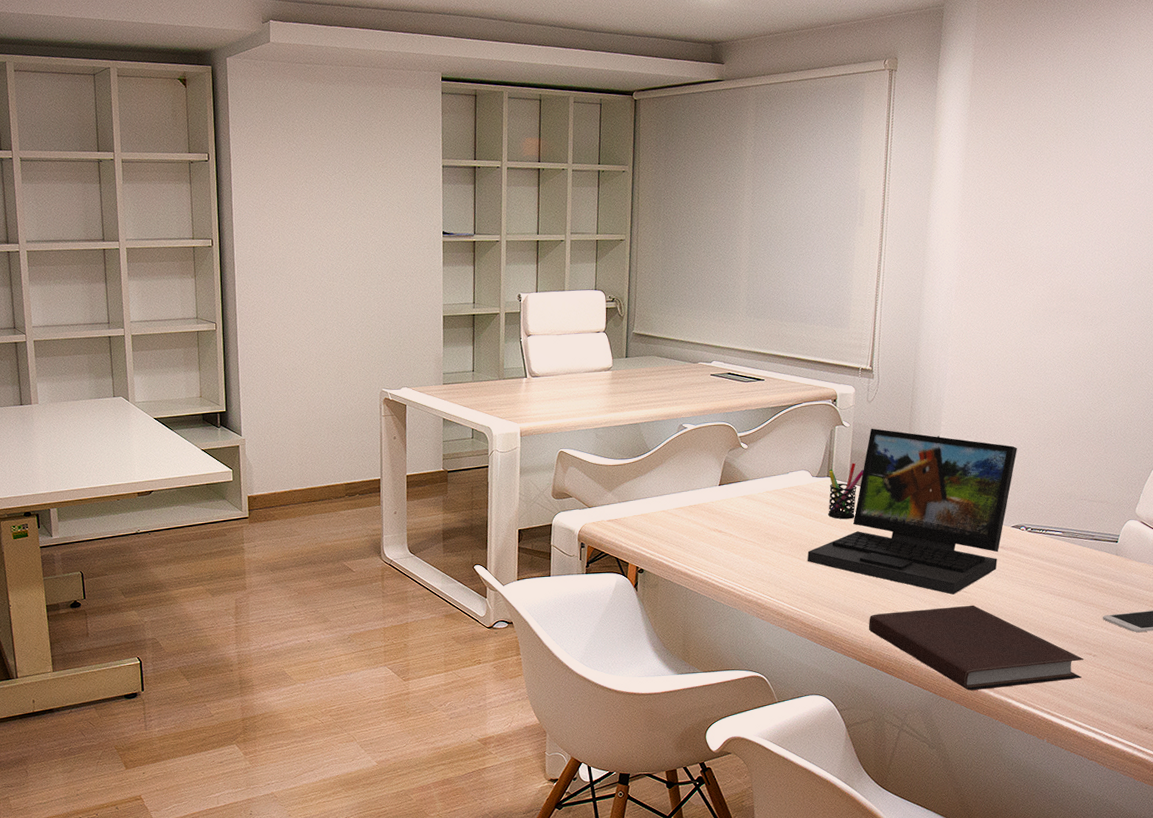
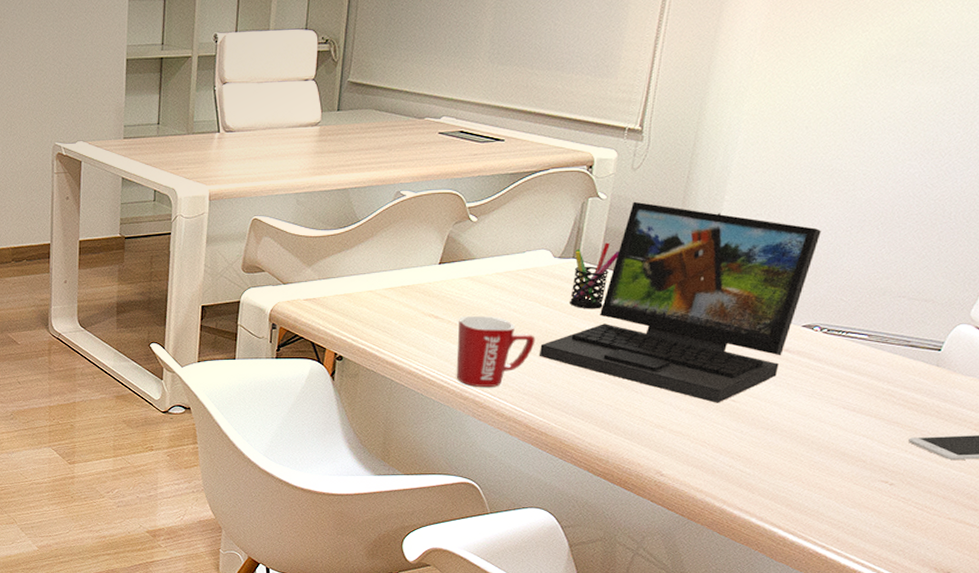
mug: none [739,528,803,591] -> present [456,315,536,387]
notebook: present [868,605,1084,691] -> none [607,416,877,515]

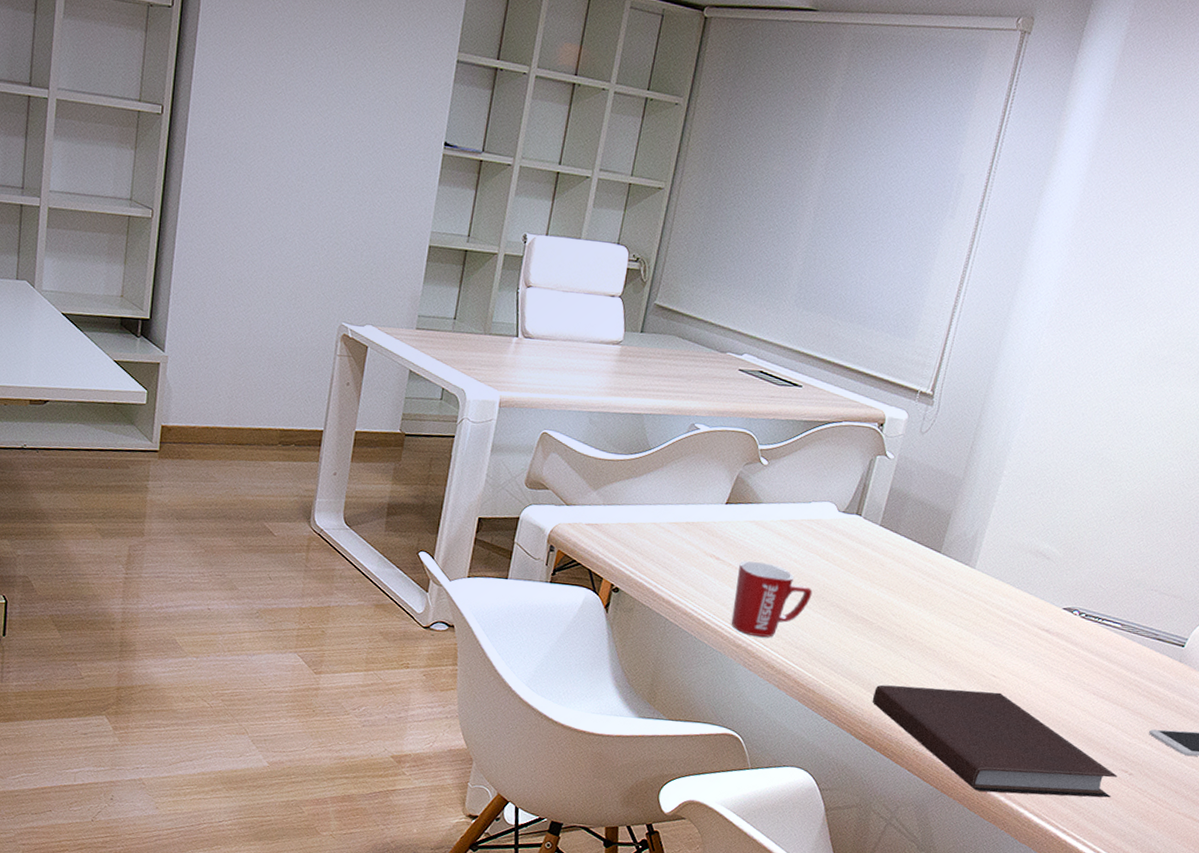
laptop: present [539,201,821,403] -> none [814,465,1088,677]
pen holder: present [570,242,620,309] -> none [849,502,901,569]
notebook: none [607,416,877,515] -> present [872,684,1118,798]

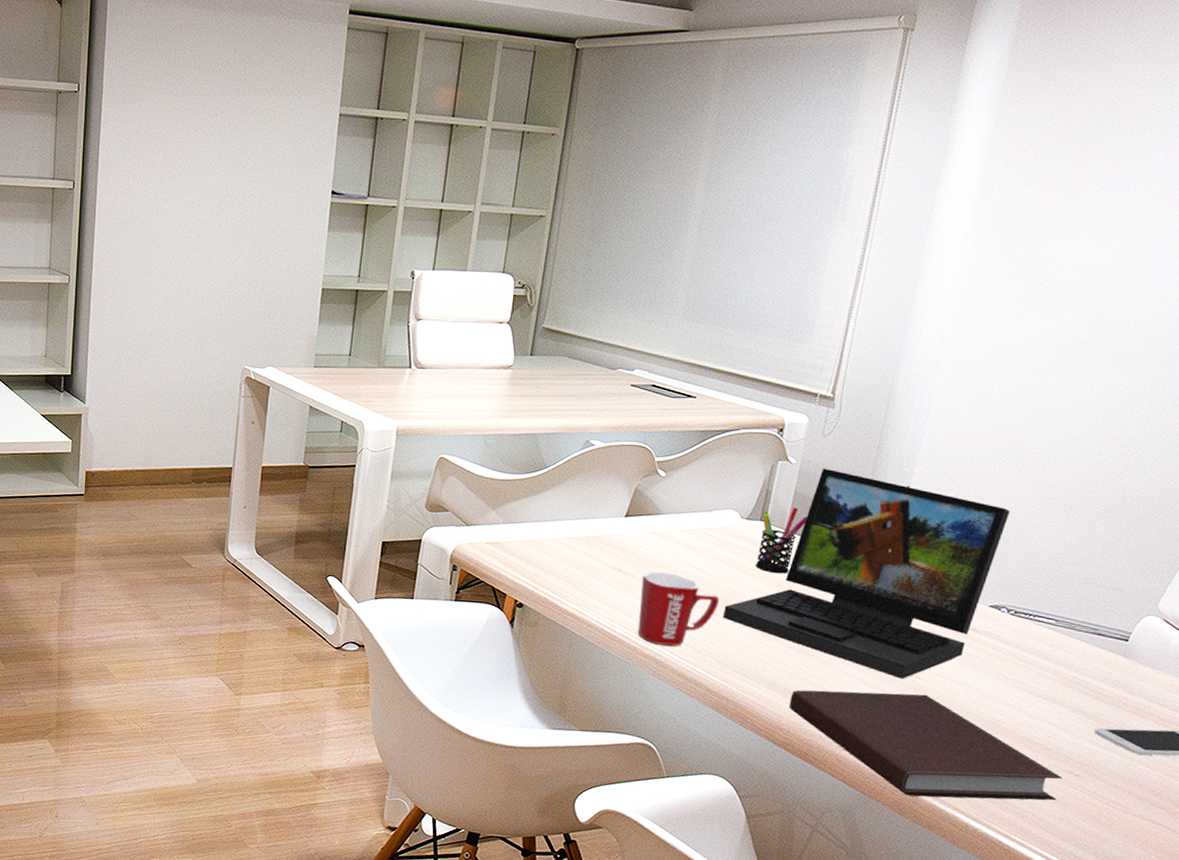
laptop: none [814,465,1088,677] -> present [722,468,1010,679]
pen holder: none [849,502,901,569] -> present [756,507,808,574]

